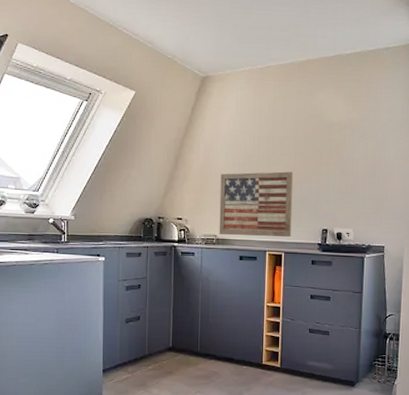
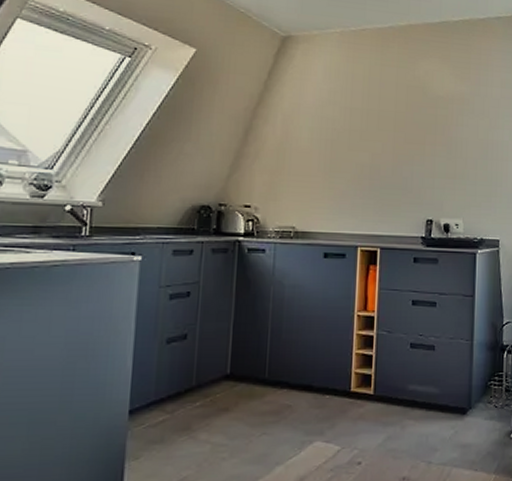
wall art: present [219,171,294,237] -> none [298,150,392,229]

